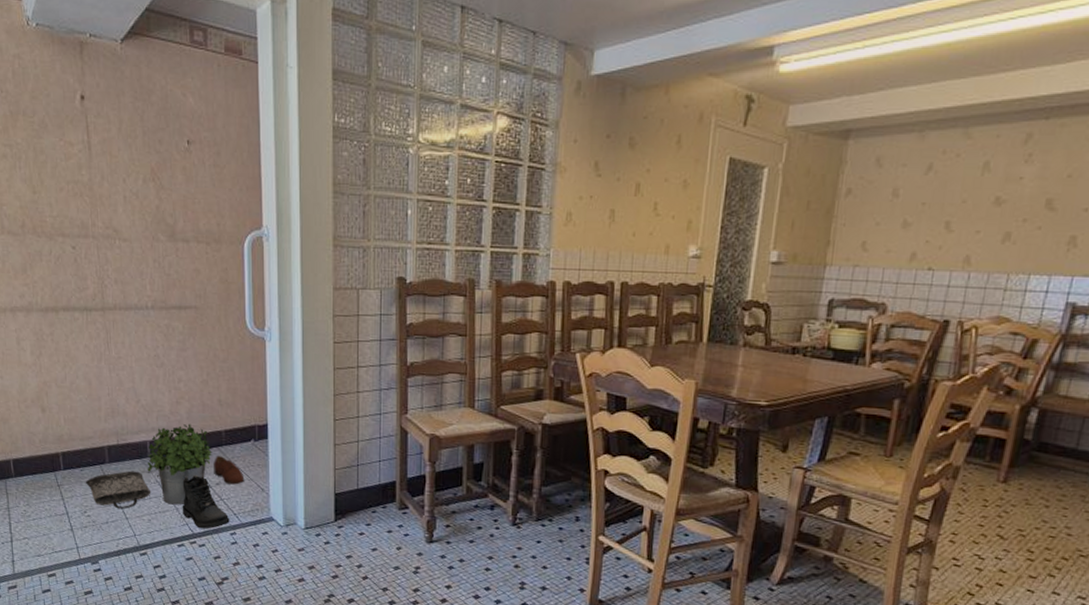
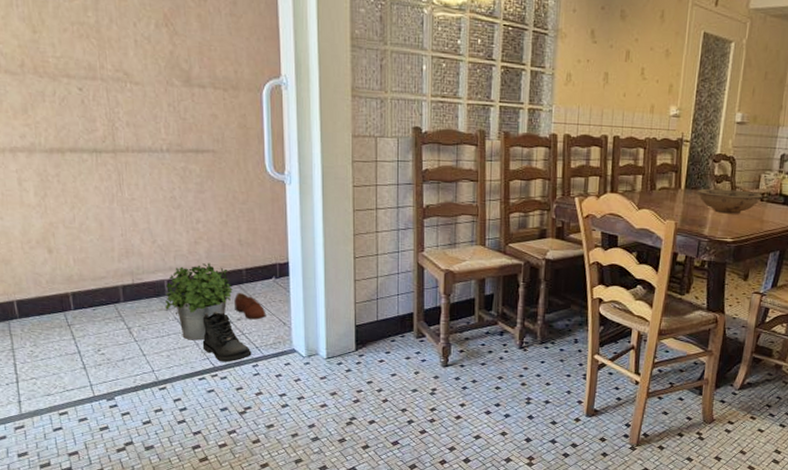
tote bag: present [85,470,151,509] -> none [98,309,170,346]
bowl: none [723,341,805,372] -> present [698,188,762,214]

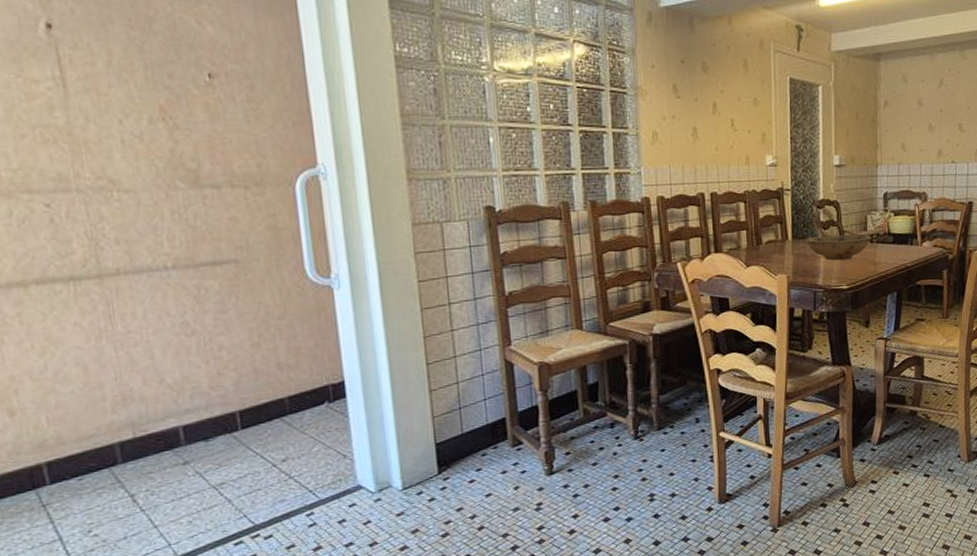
potted plant: present [164,262,233,341] -> none [180,396,273,498]
boot: present [202,312,252,363] -> none [234,455,305,518]
shoe: present [234,292,266,320] -> none [276,426,320,459]

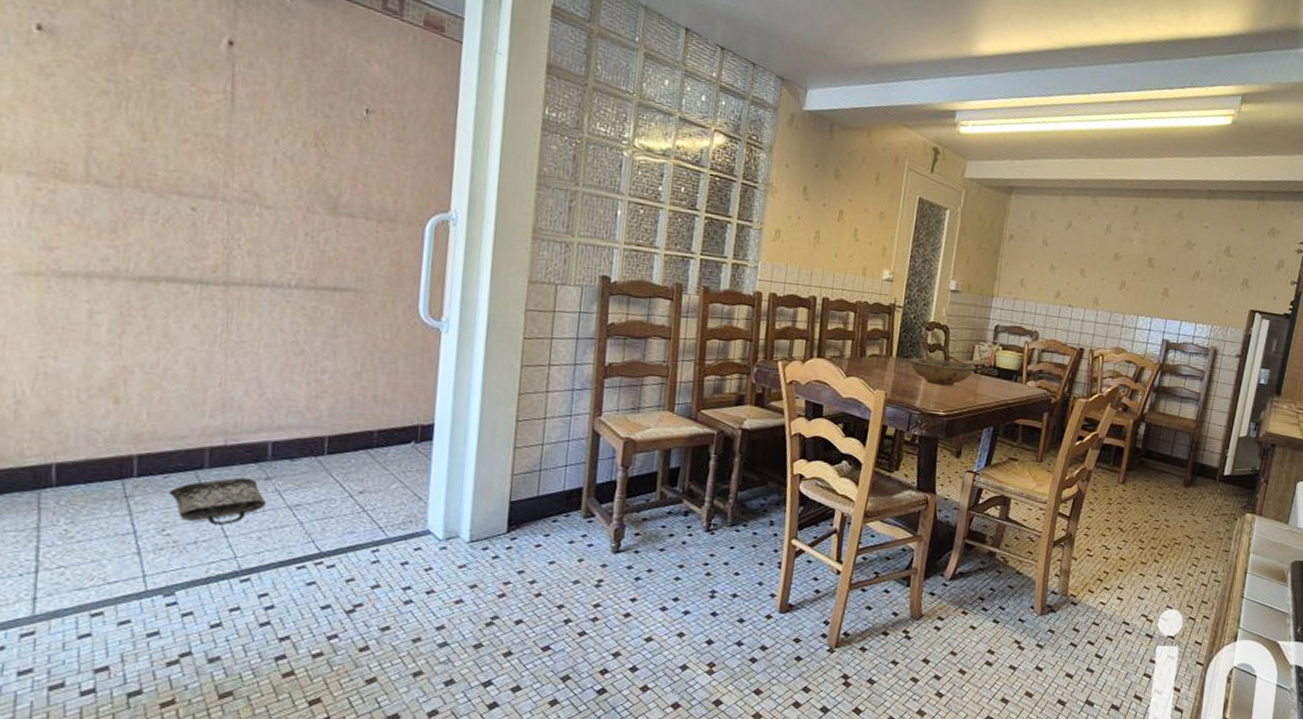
tote bag: none [86,465,190,519] -> present [168,477,267,524]

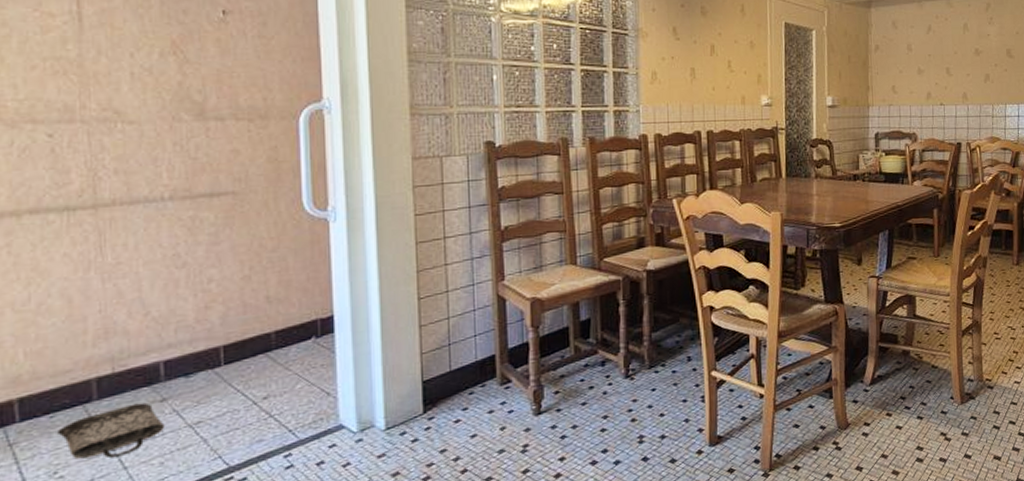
bowl: present [909,357,976,386] -> none [799,172,863,199]

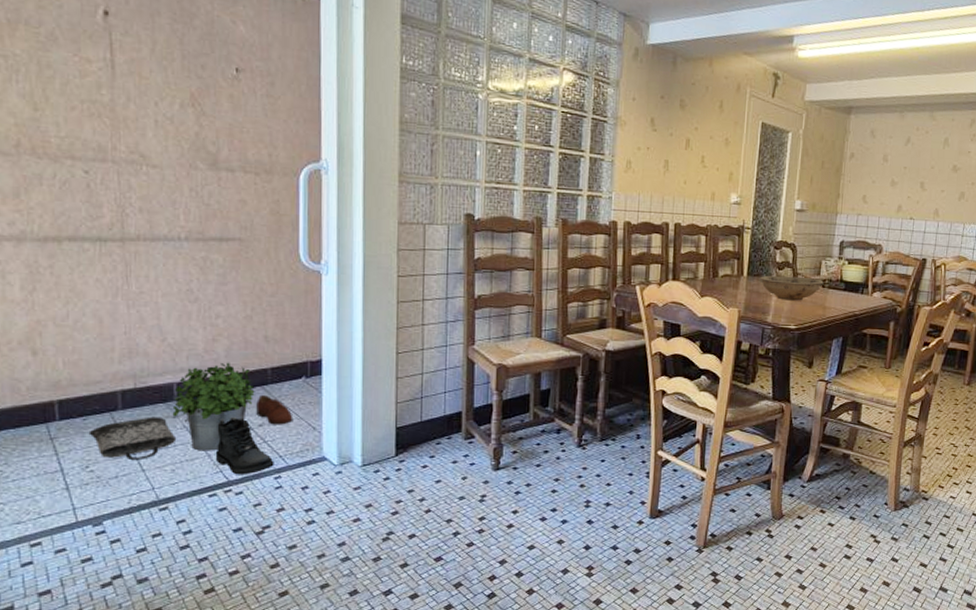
potted plant: none [159,330,257,437] -> present [172,362,255,451]
boot: none [212,392,283,459] -> present [215,418,274,475]
shoe: none [259,362,304,396] -> present [256,394,293,425]
bowl: none [799,172,863,199] -> present [760,275,824,301]

